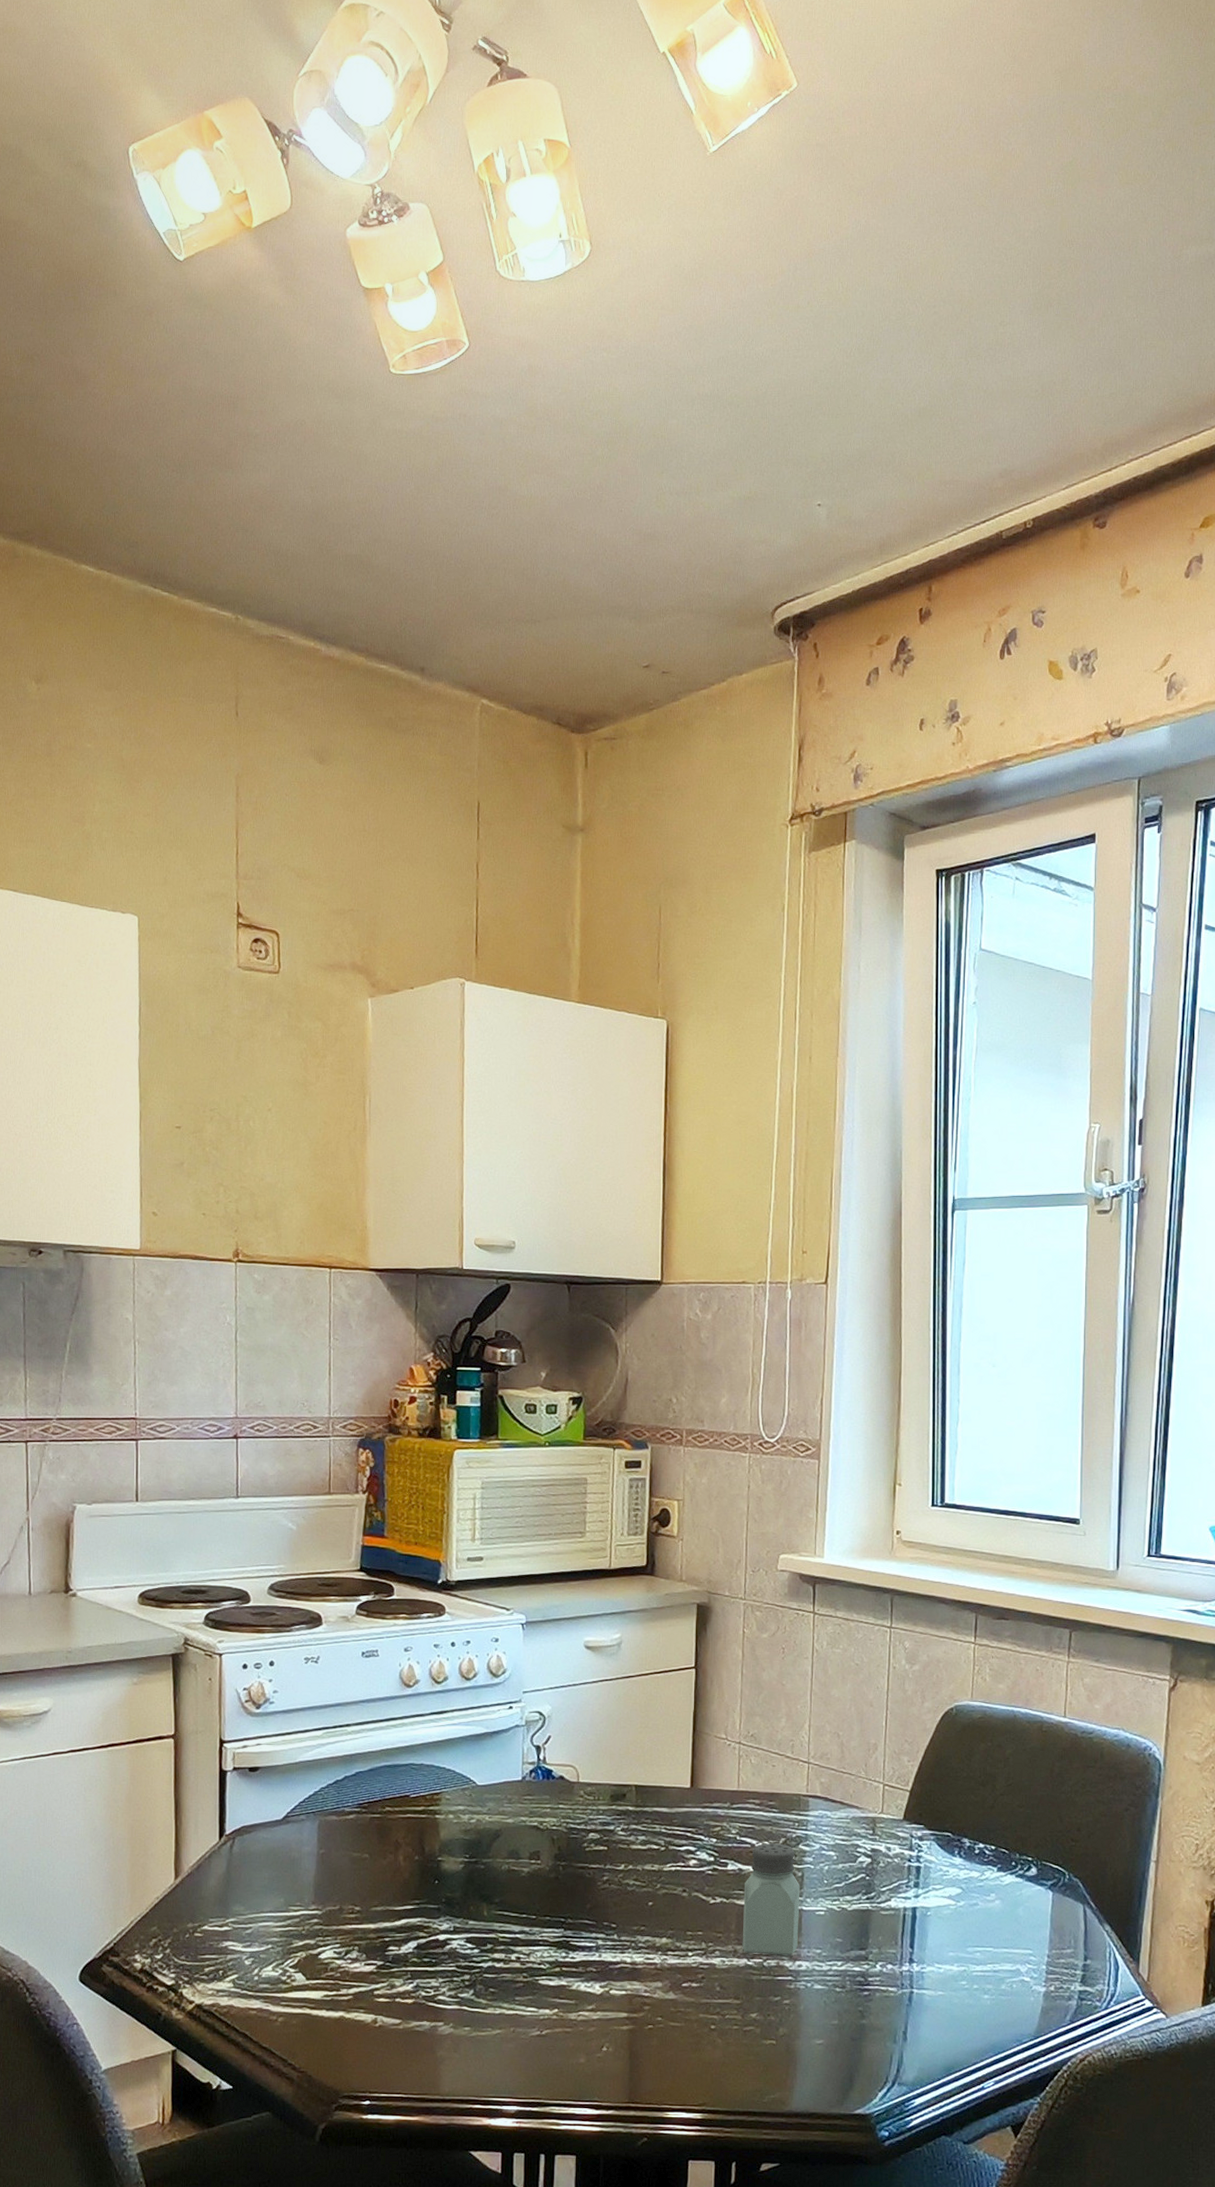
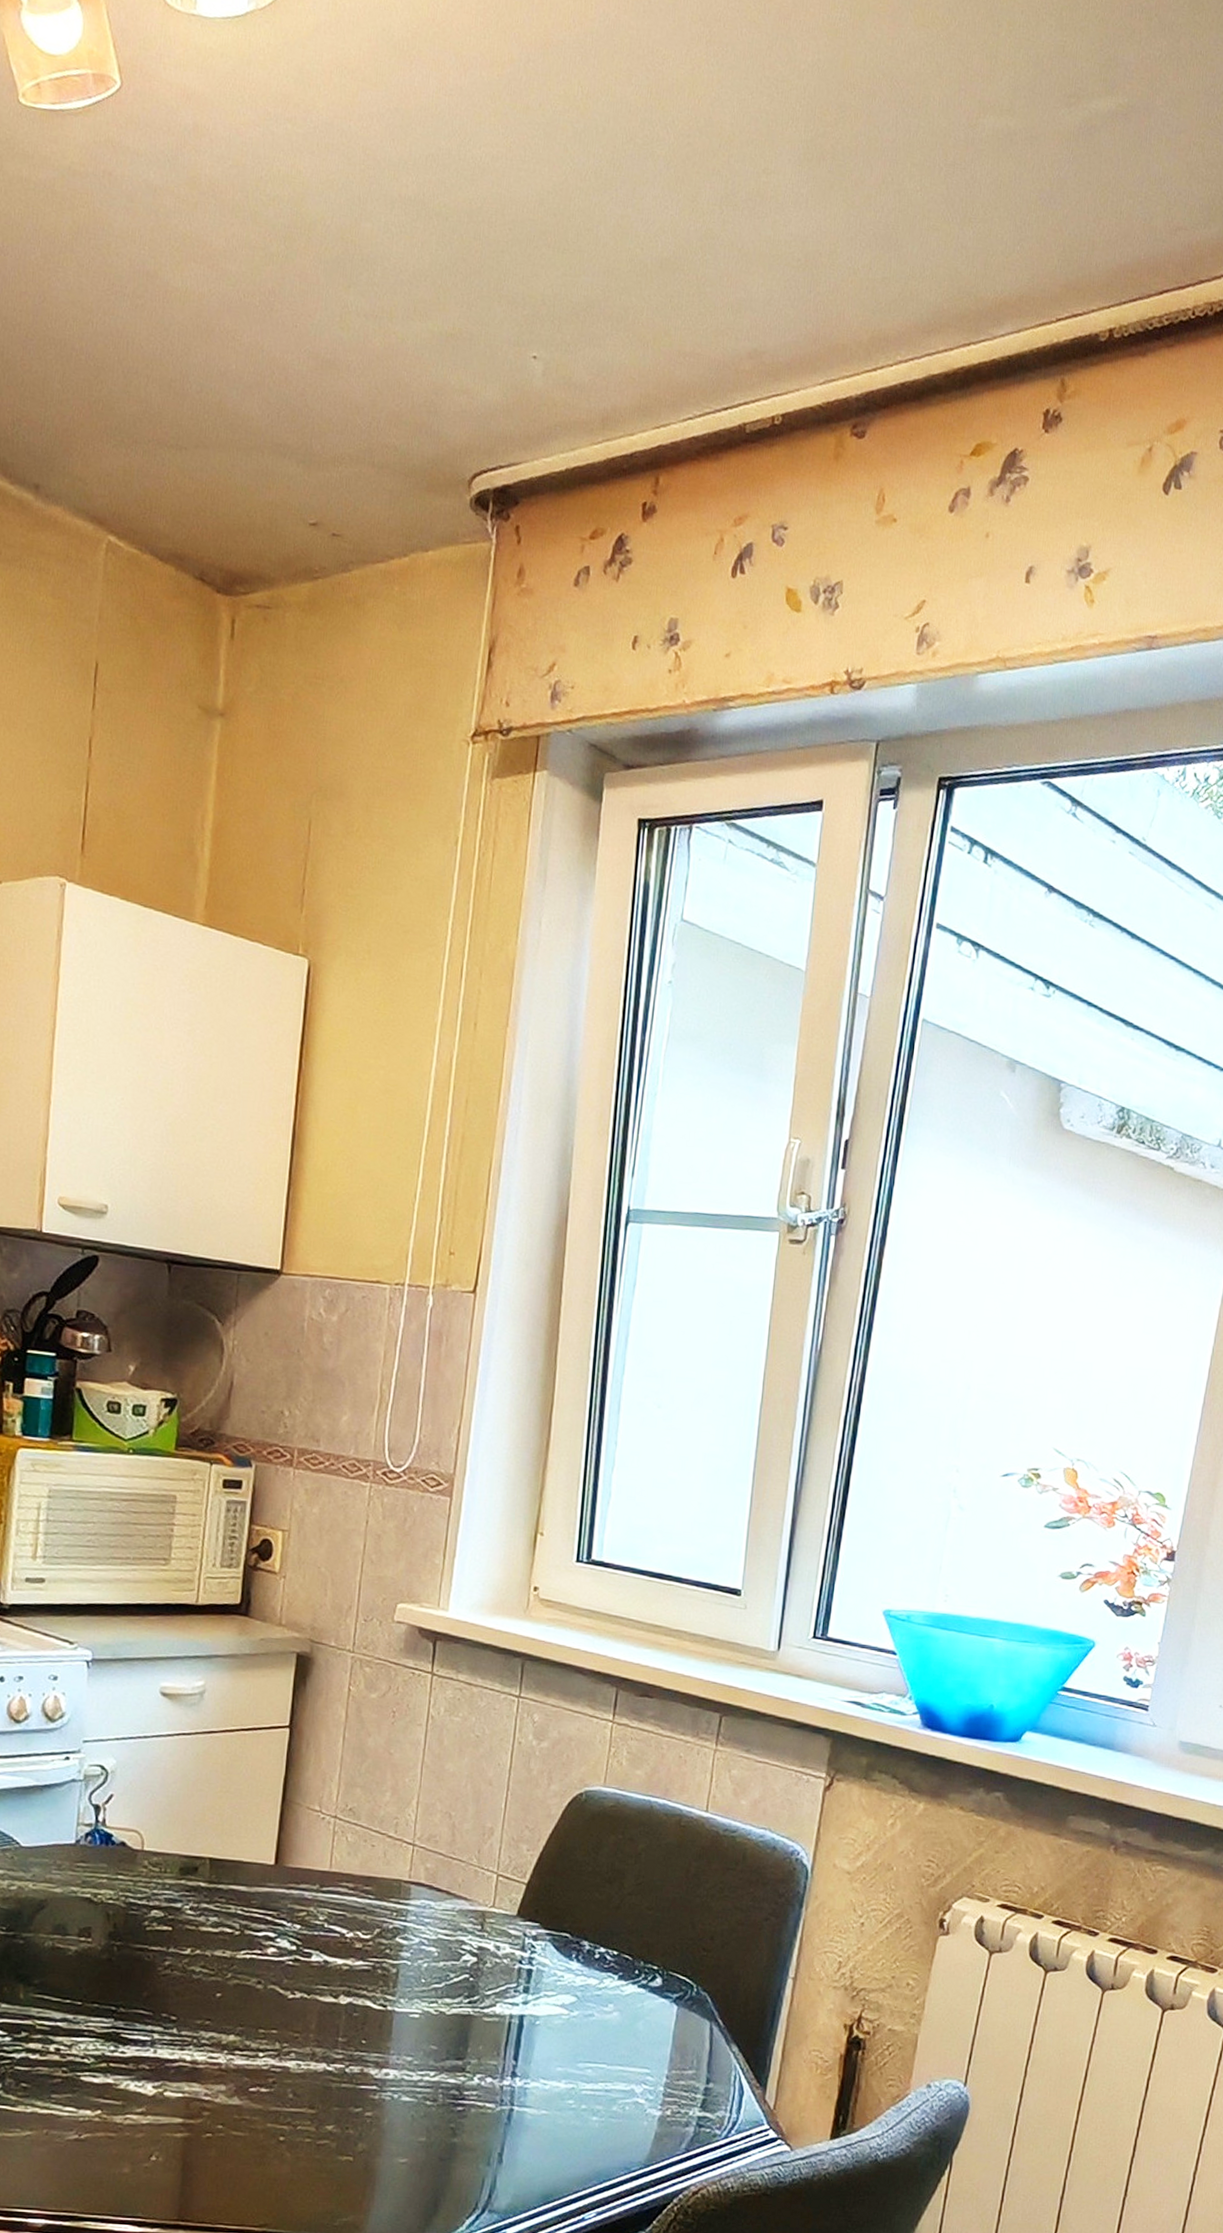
saltshaker: present [742,1843,800,1956] -> none [322,1933,394,2062]

